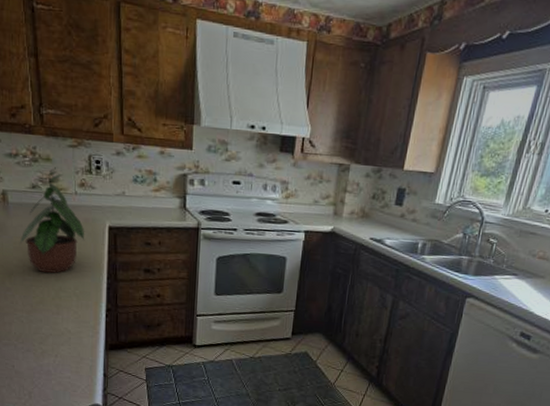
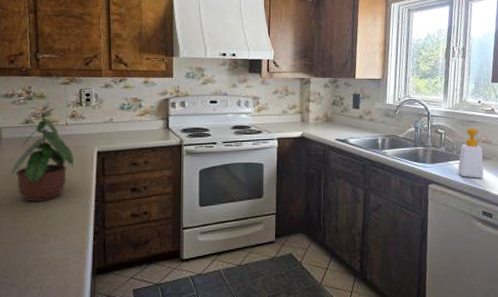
soap bottle: none [503,240,539,298] -> present [458,128,484,178]

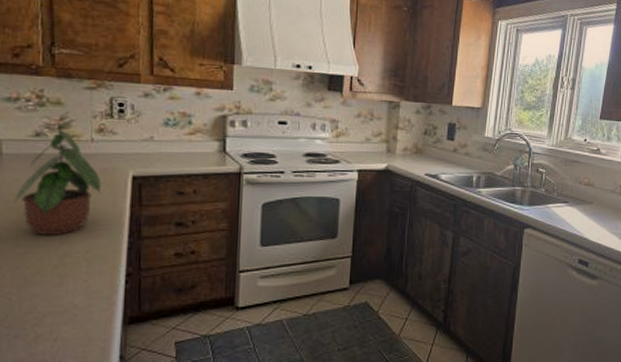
soap bottle: present [458,128,484,178] -> none [556,168,585,224]

